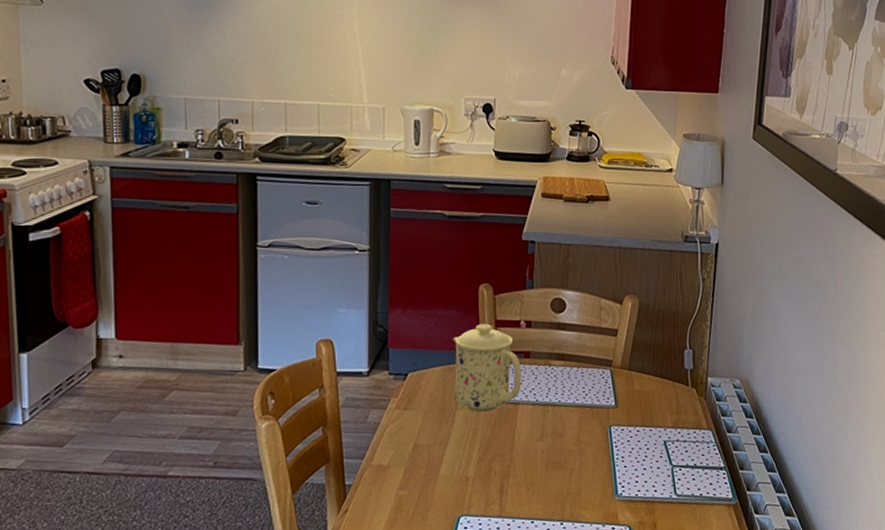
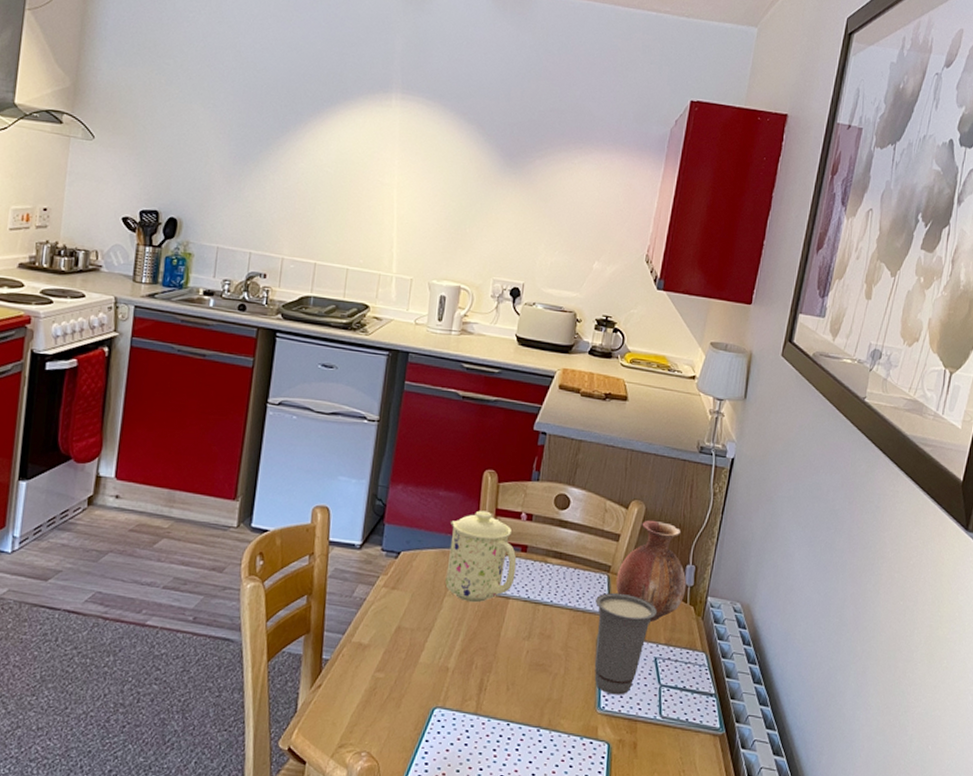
cup: none [602,384,661,481] -> present [594,592,657,695]
vase: none [619,311,686,408] -> present [615,520,686,622]

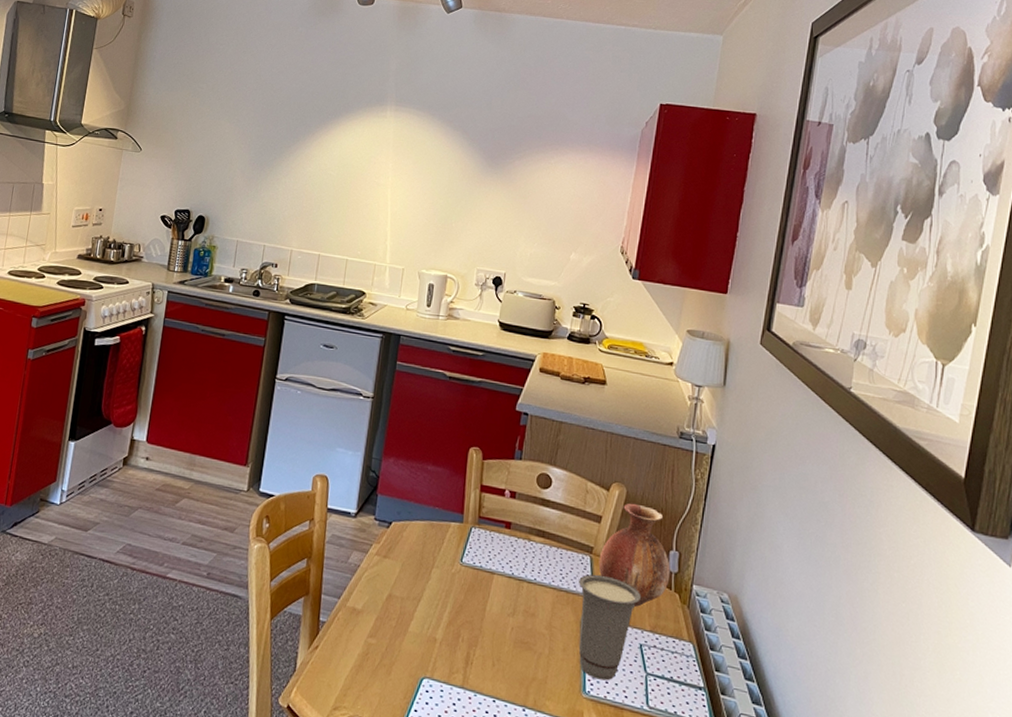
mug: present [445,510,517,603] -> none [433,485,501,576]

